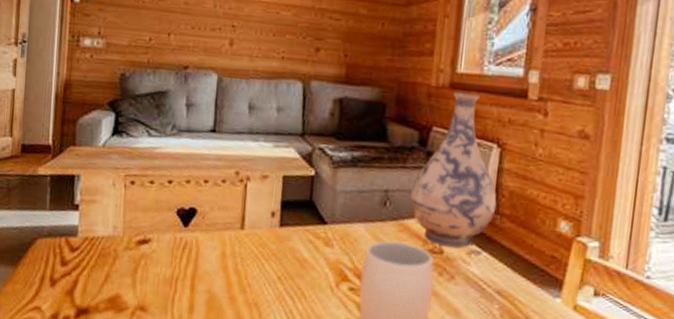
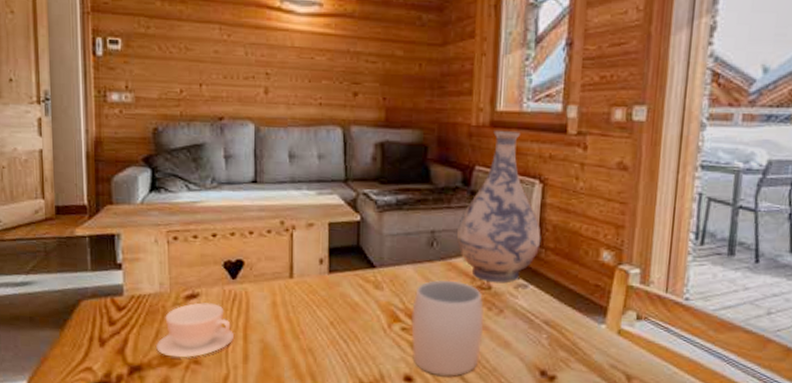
teacup: none [105,248,181,304] -> present [156,302,234,358]

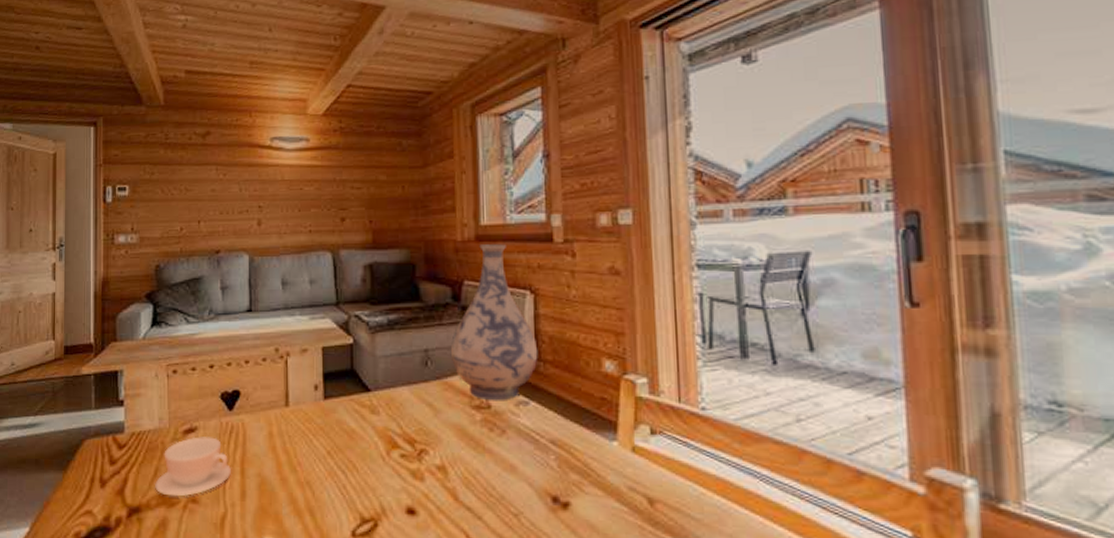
mug: present [411,280,485,376] -> none [410,400,487,507]

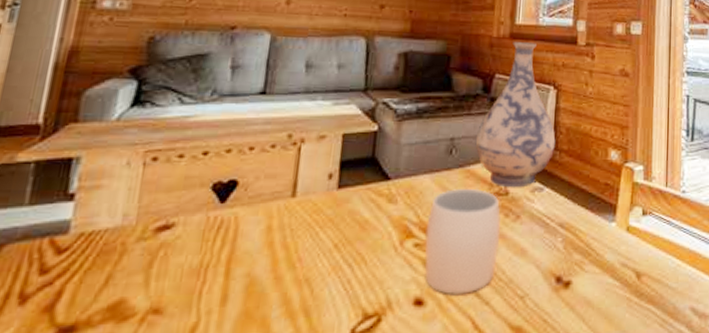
teacup: present [155,436,231,497] -> none [103,234,213,309]
mug: none [410,400,487,507] -> present [424,188,502,294]

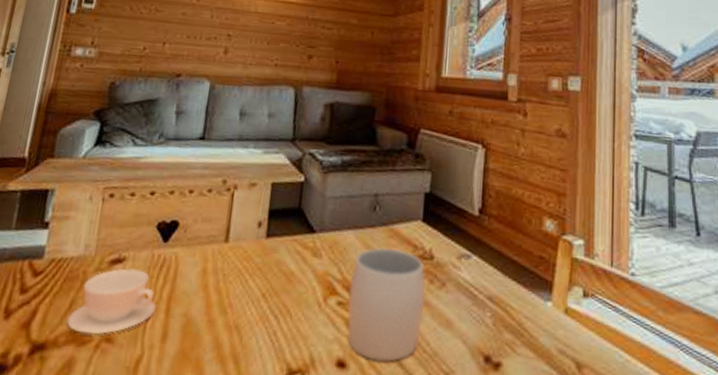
teacup: none [103,234,213,309] -> present [67,268,156,334]
vase: present [475,42,556,188] -> none [399,95,484,253]

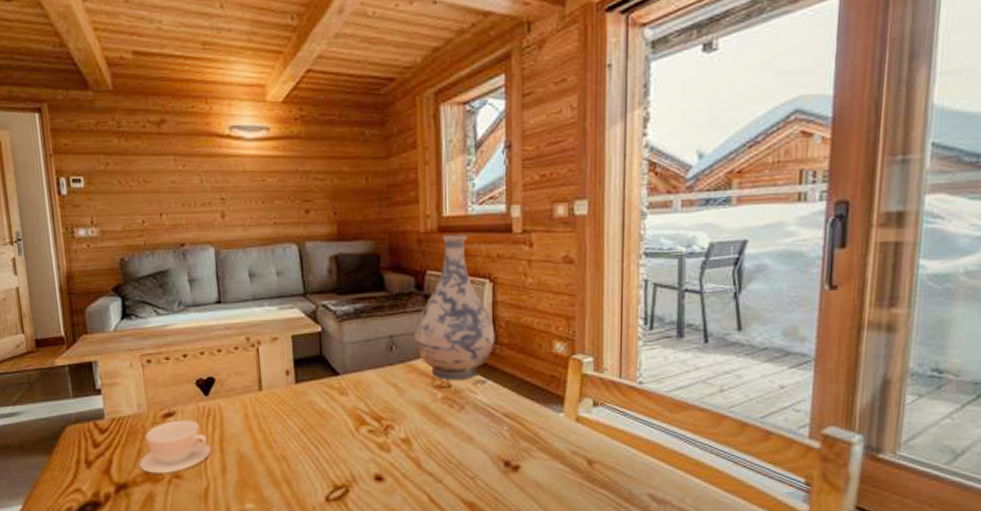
mug: present [347,248,426,362] -> none [377,381,447,473]
vase: none [399,95,484,253] -> present [413,235,495,381]

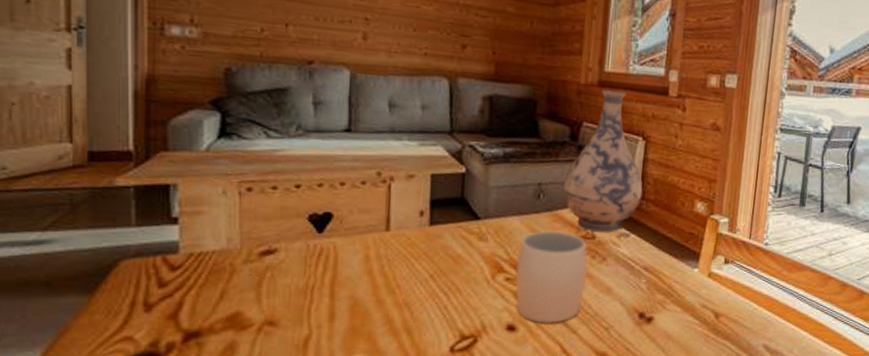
teacup: present [139,420,211,474] -> none [221,258,318,320]
mug: none [377,381,447,473] -> present [515,231,589,323]

